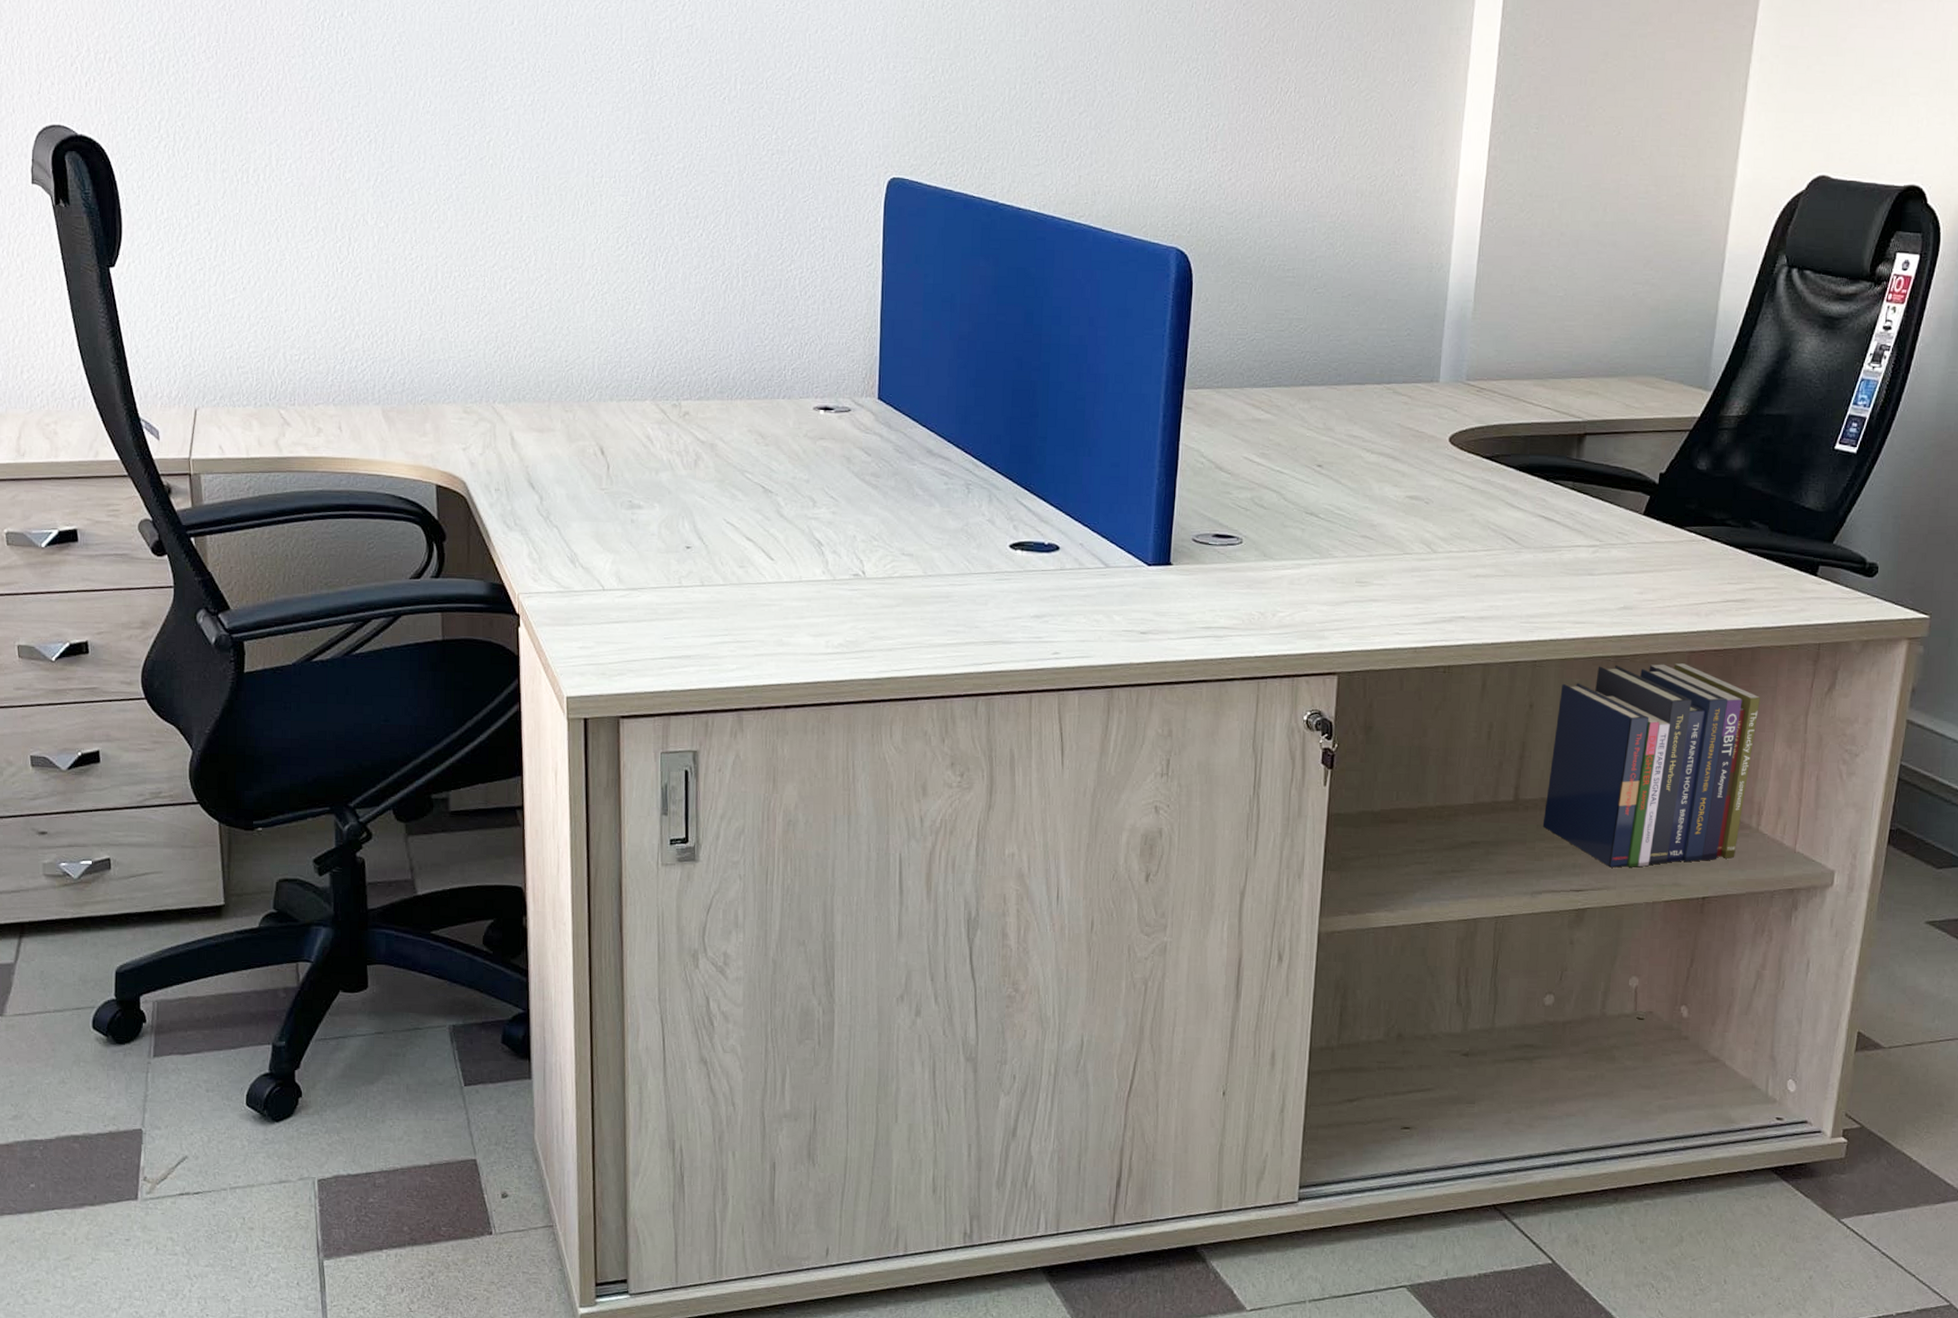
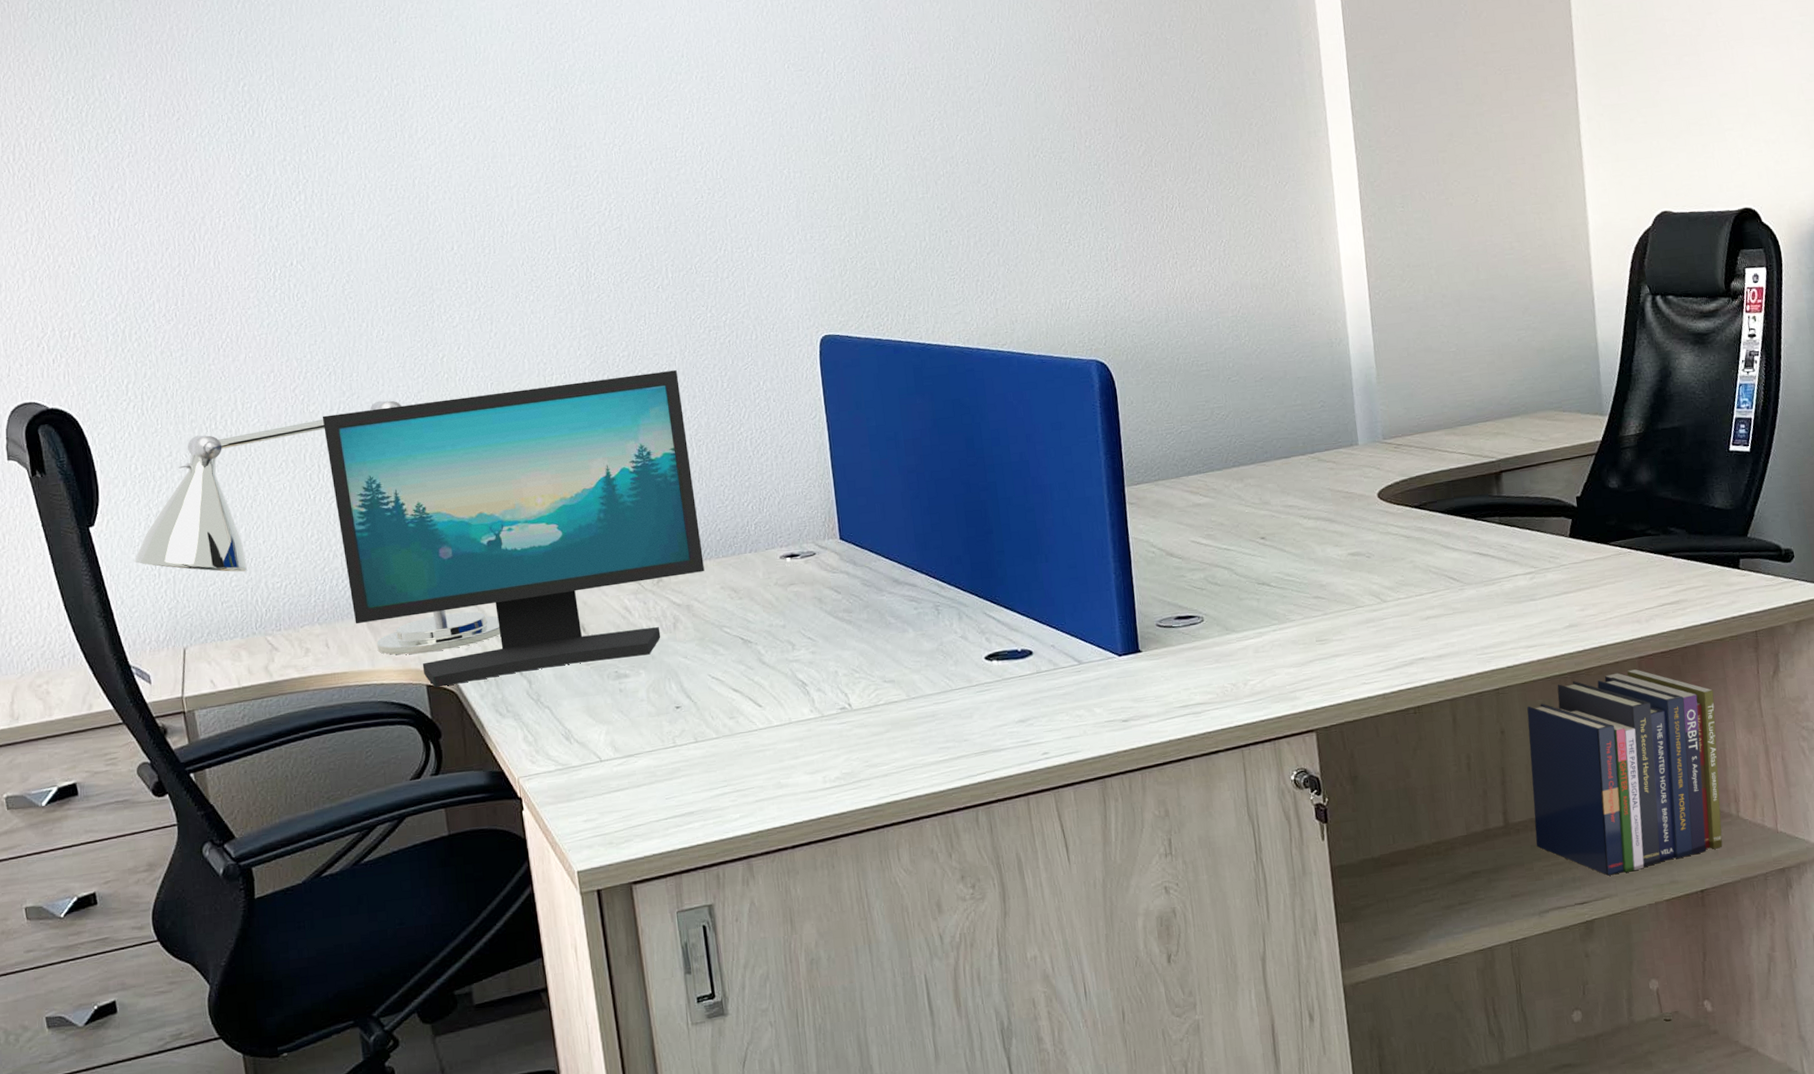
desk lamp: none [153,178,518,452] -> present [134,400,501,655]
computer monitor: none [358,185,734,489] -> present [322,370,705,688]

